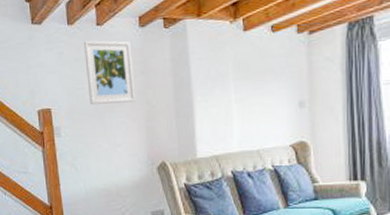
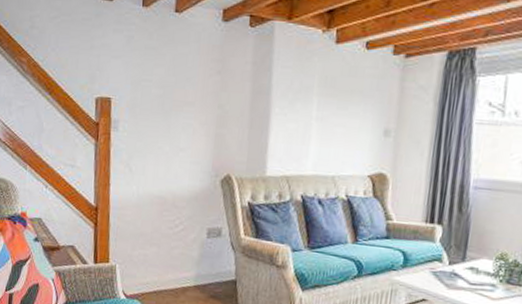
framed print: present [84,40,135,105] -> none [155,28,210,104]

